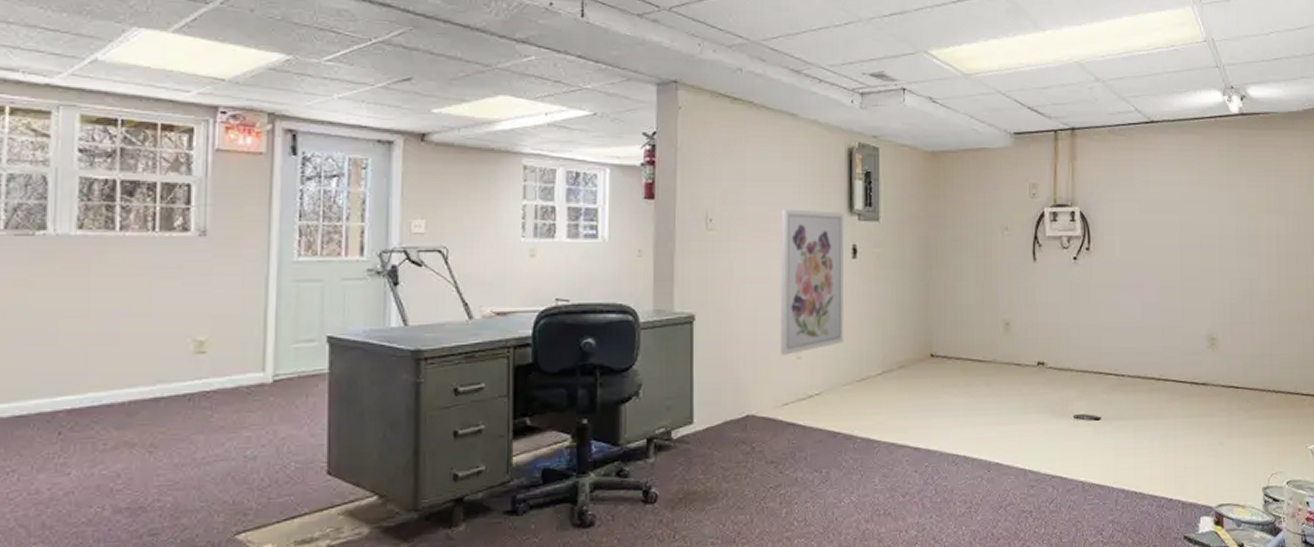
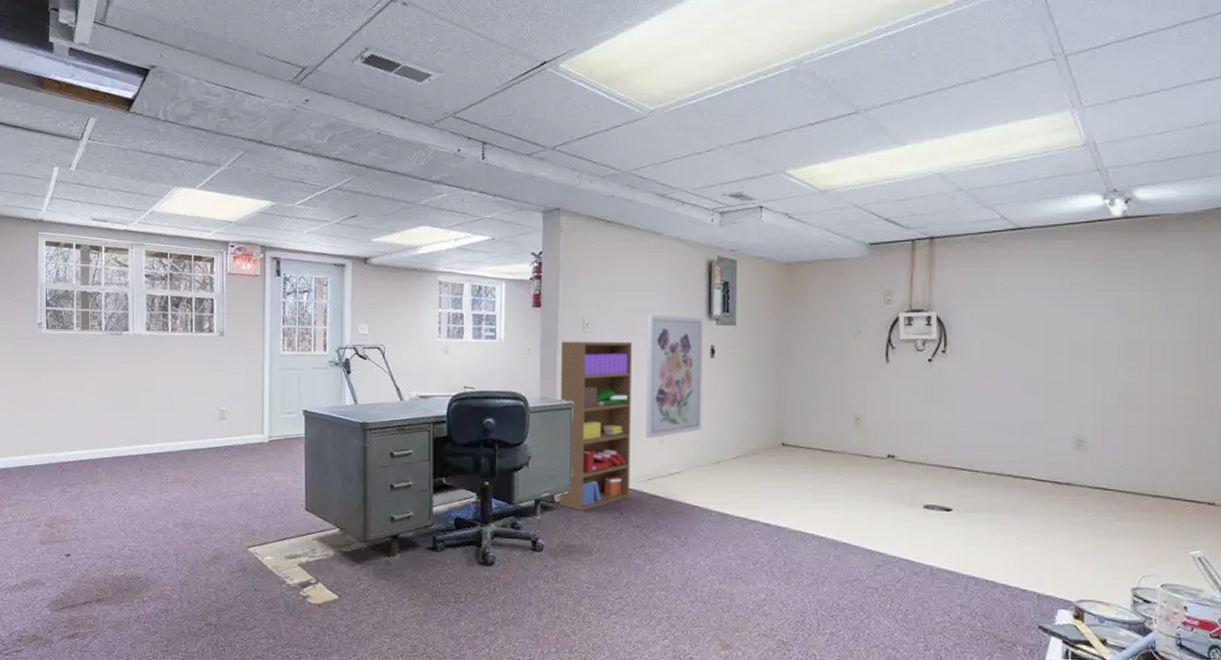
bookshelf: none [676,240,765,449] -> present [558,341,633,511]

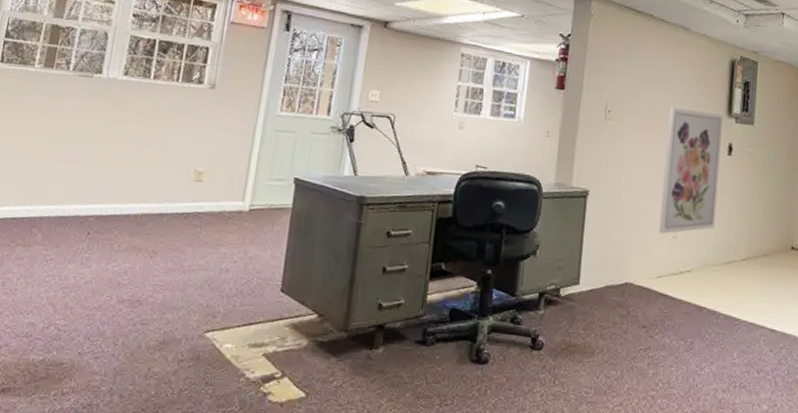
bookshelf: present [558,341,633,511] -> none [563,126,653,307]

